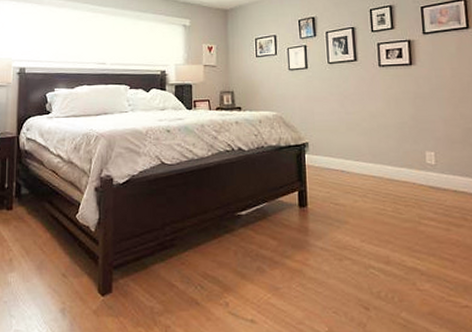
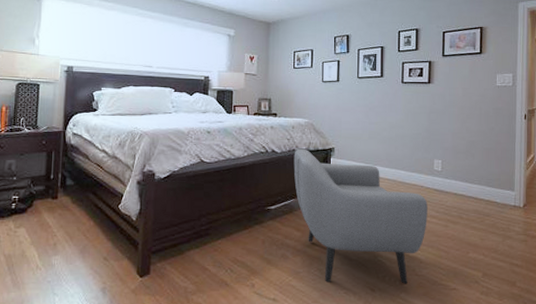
armchair: none [263,145,425,301] -> present [293,148,428,284]

